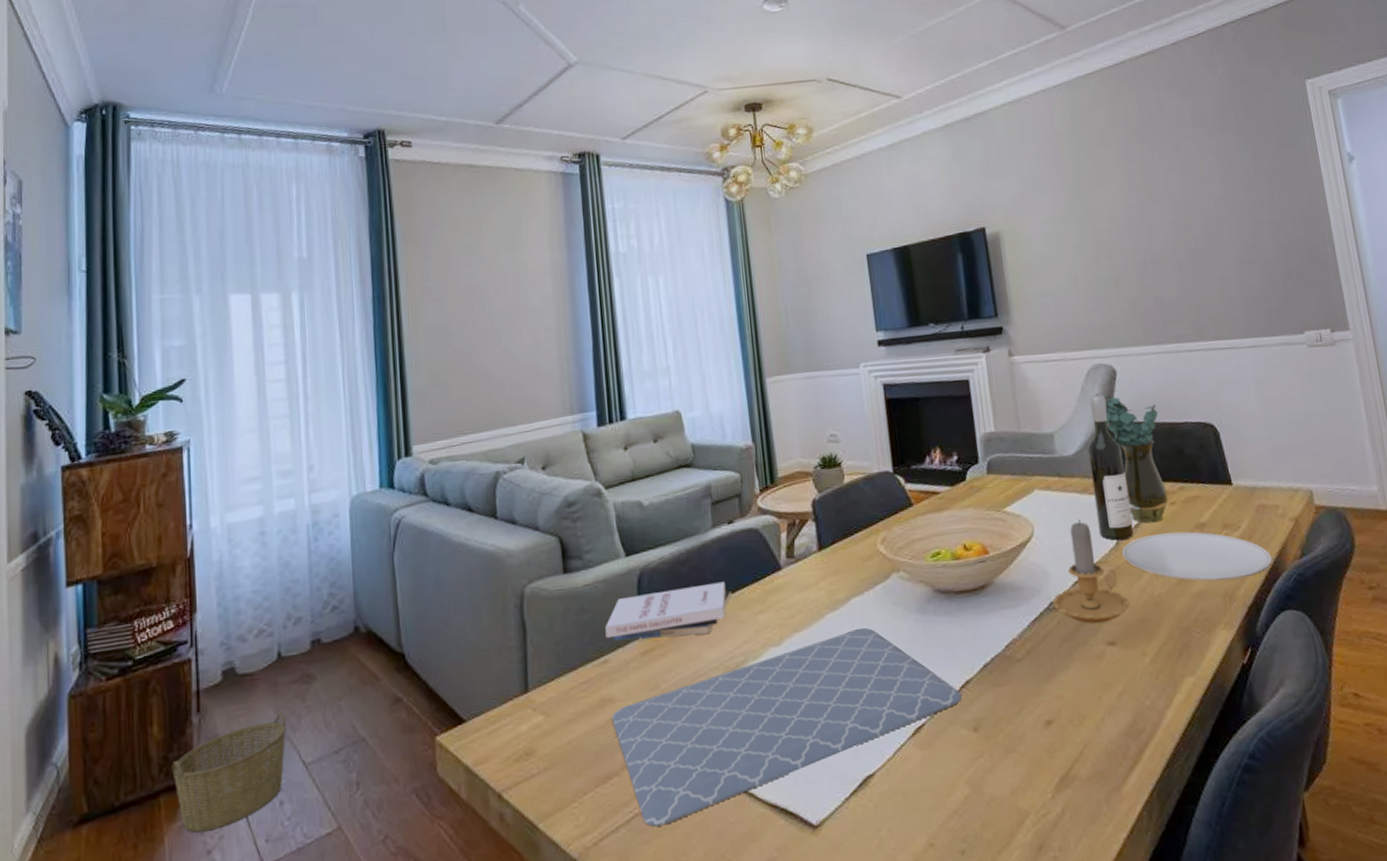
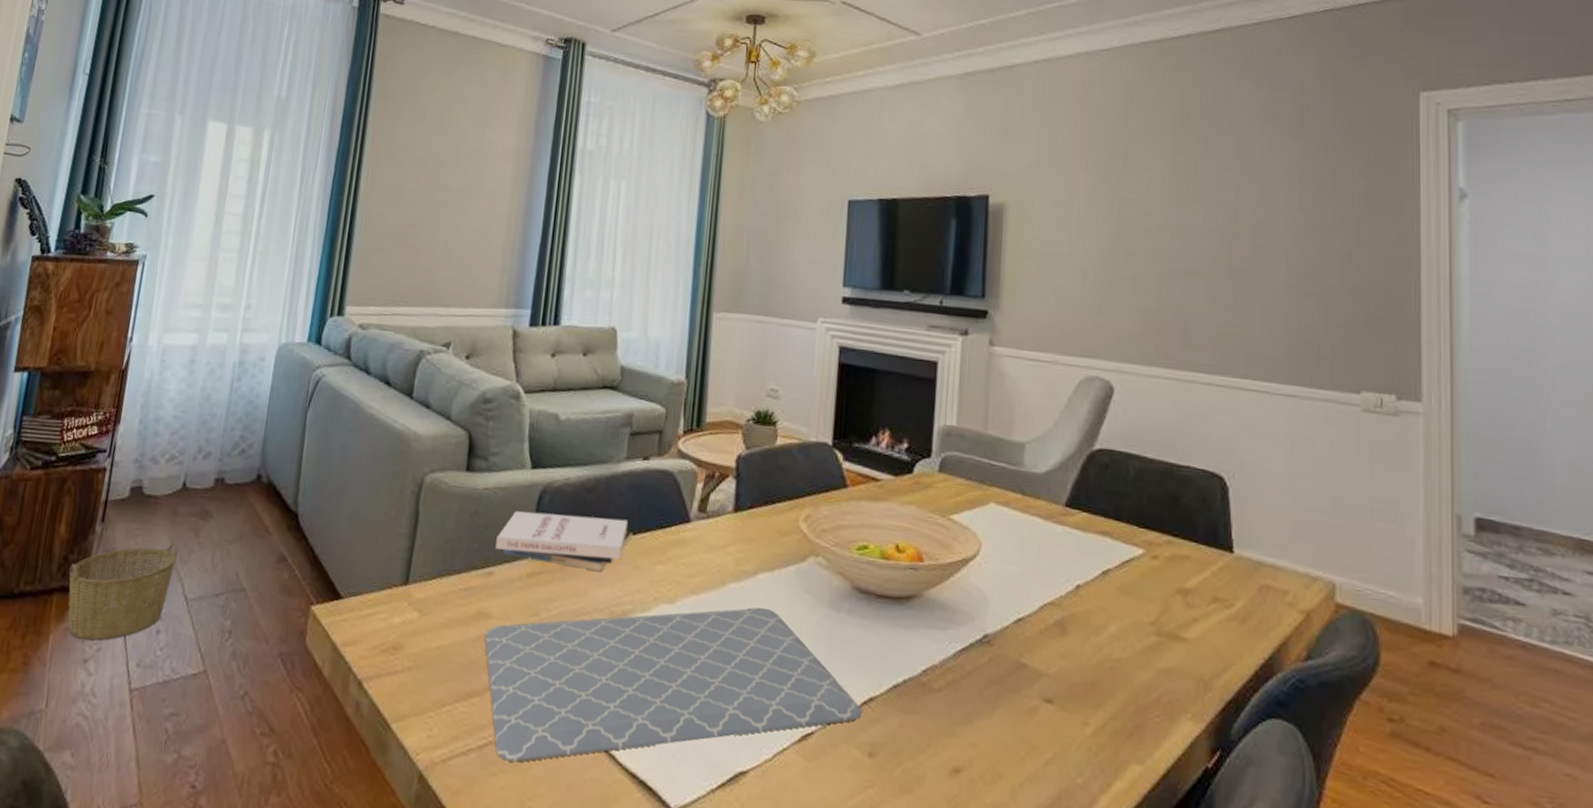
candle: present [1052,519,1130,624] -> none [987,549,1079,675]
bottle: present [1087,394,1134,541] -> none [1058,410,1104,586]
vase: present [1095,393,1169,523] -> none [1084,409,1156,575]
plate: present [1122,531,1272,582] -> none [1081,587,1267,667]

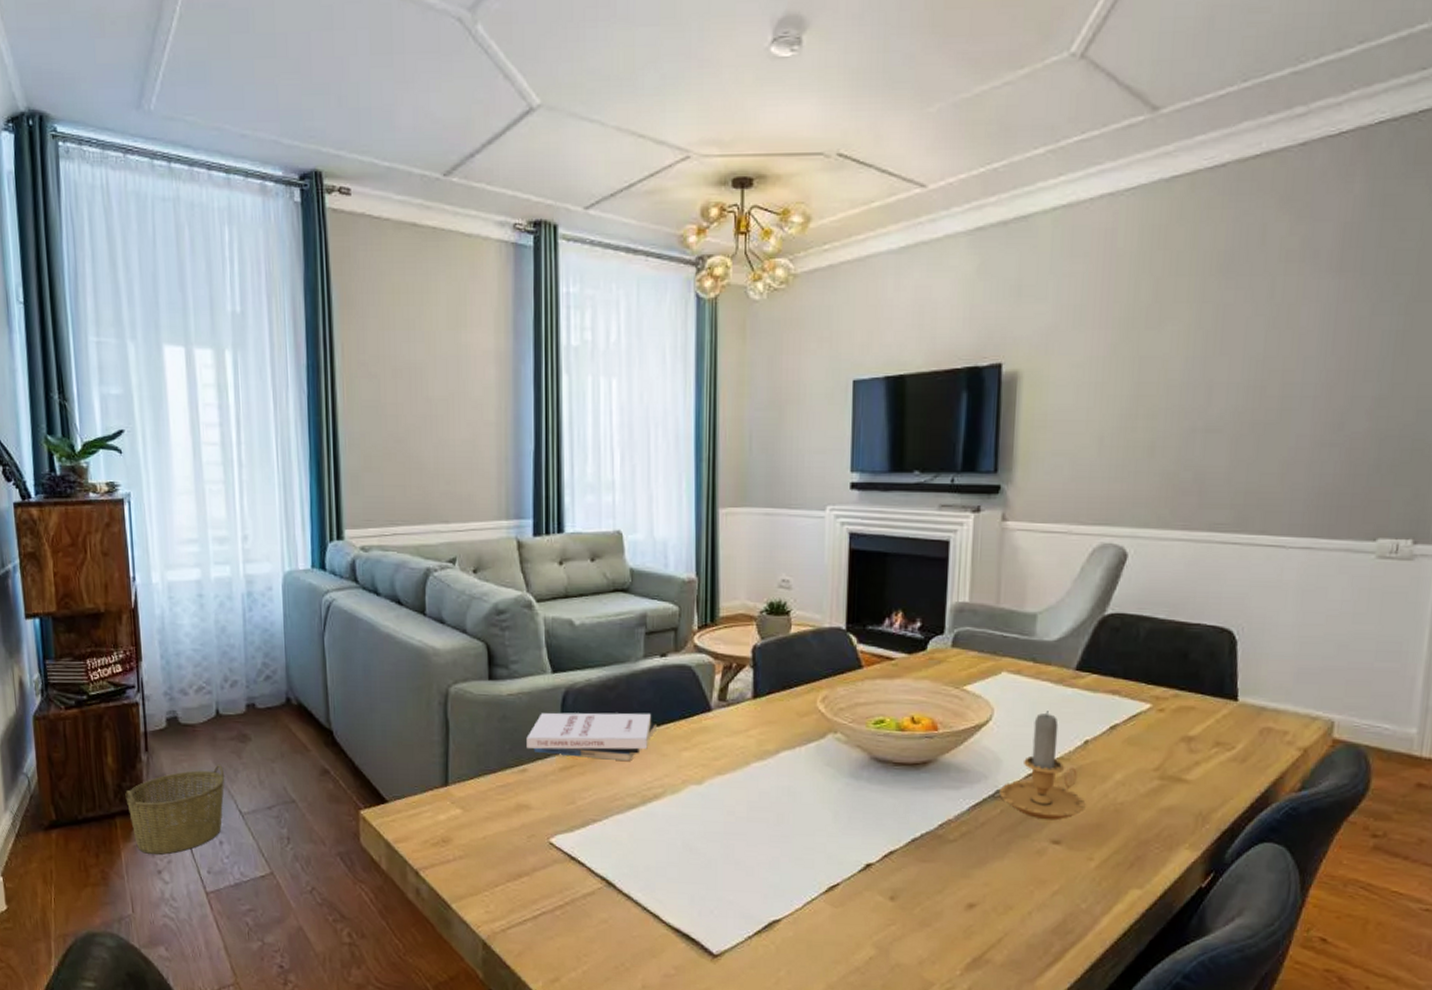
placemat: present [484,607,862,763] -> none [526,782,883,927]
candle: none [987,549,1079,675] -> present [999,711,1086,821]

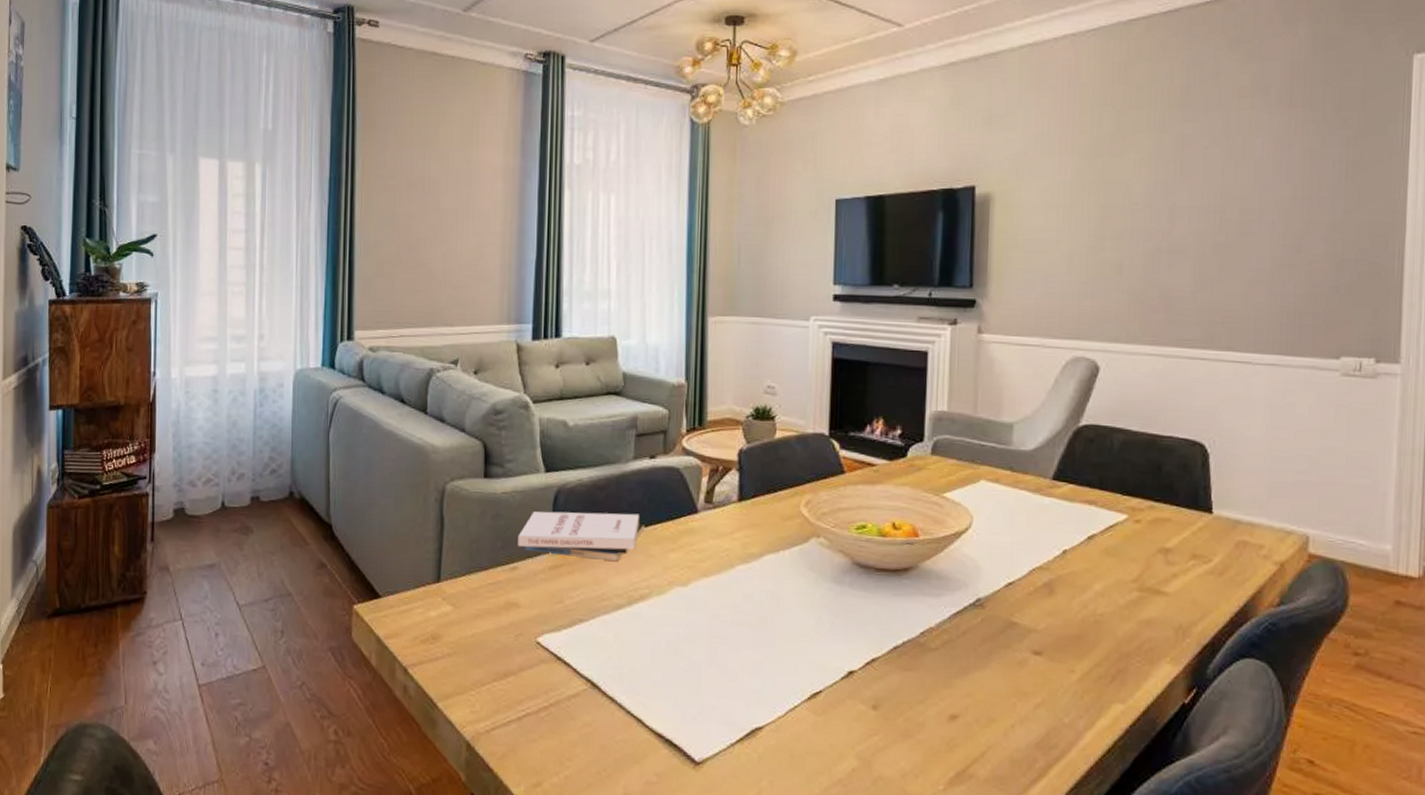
basket: present [125,764,225,855] -> none [128,555,226,645]
candle: present [999,711,1086,821] -> none [980,520,1066,631]

